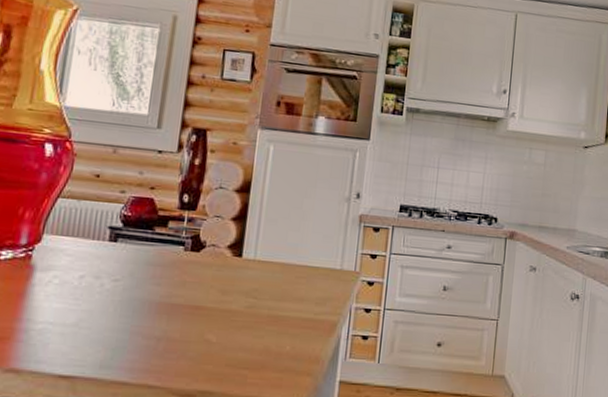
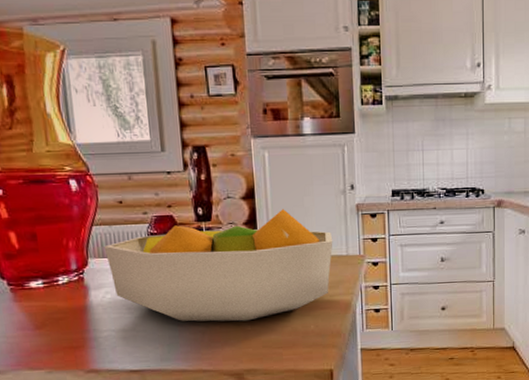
fruit bowl: none [65,209,328,332] -> present [104,209,333,322]

